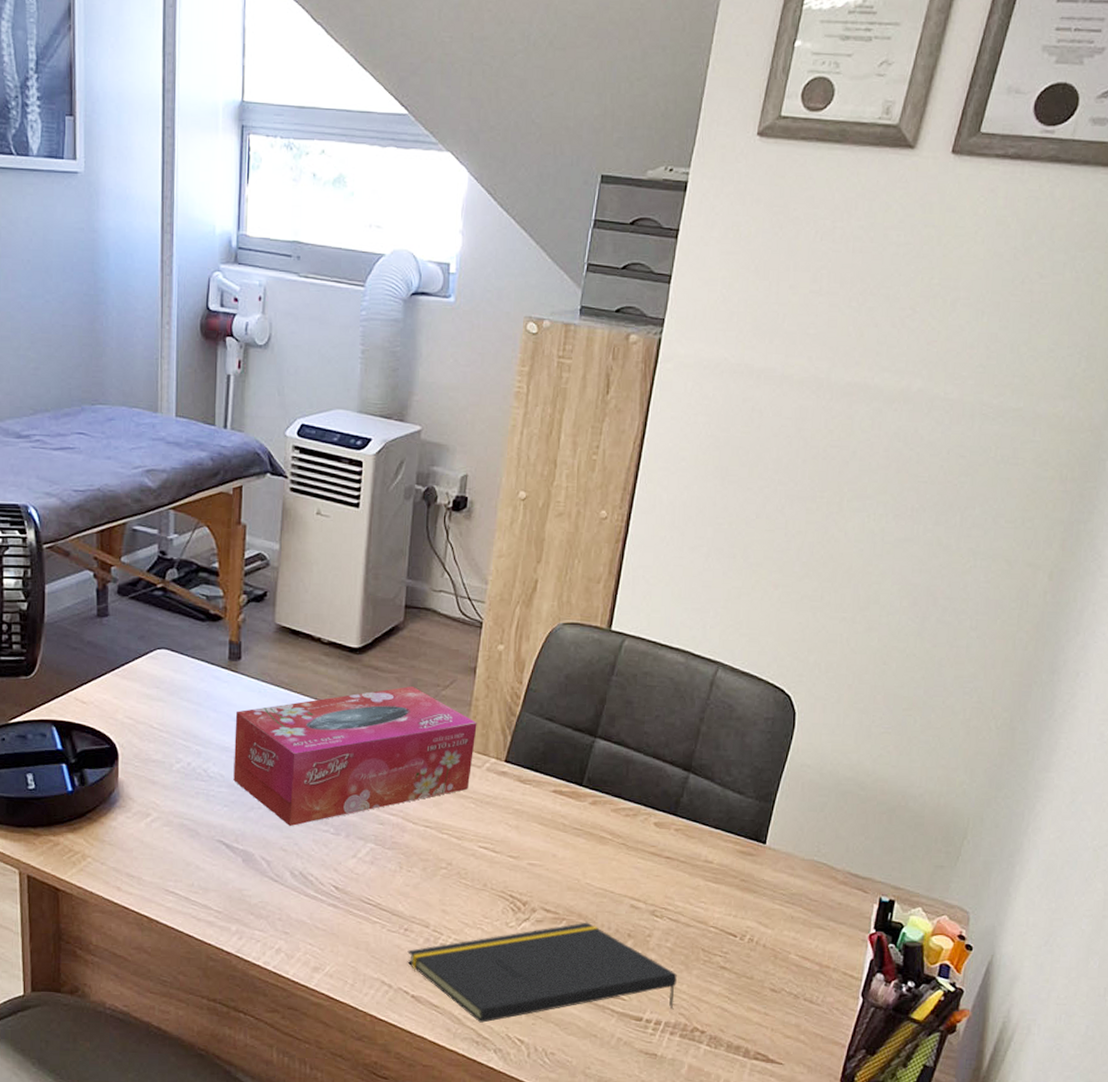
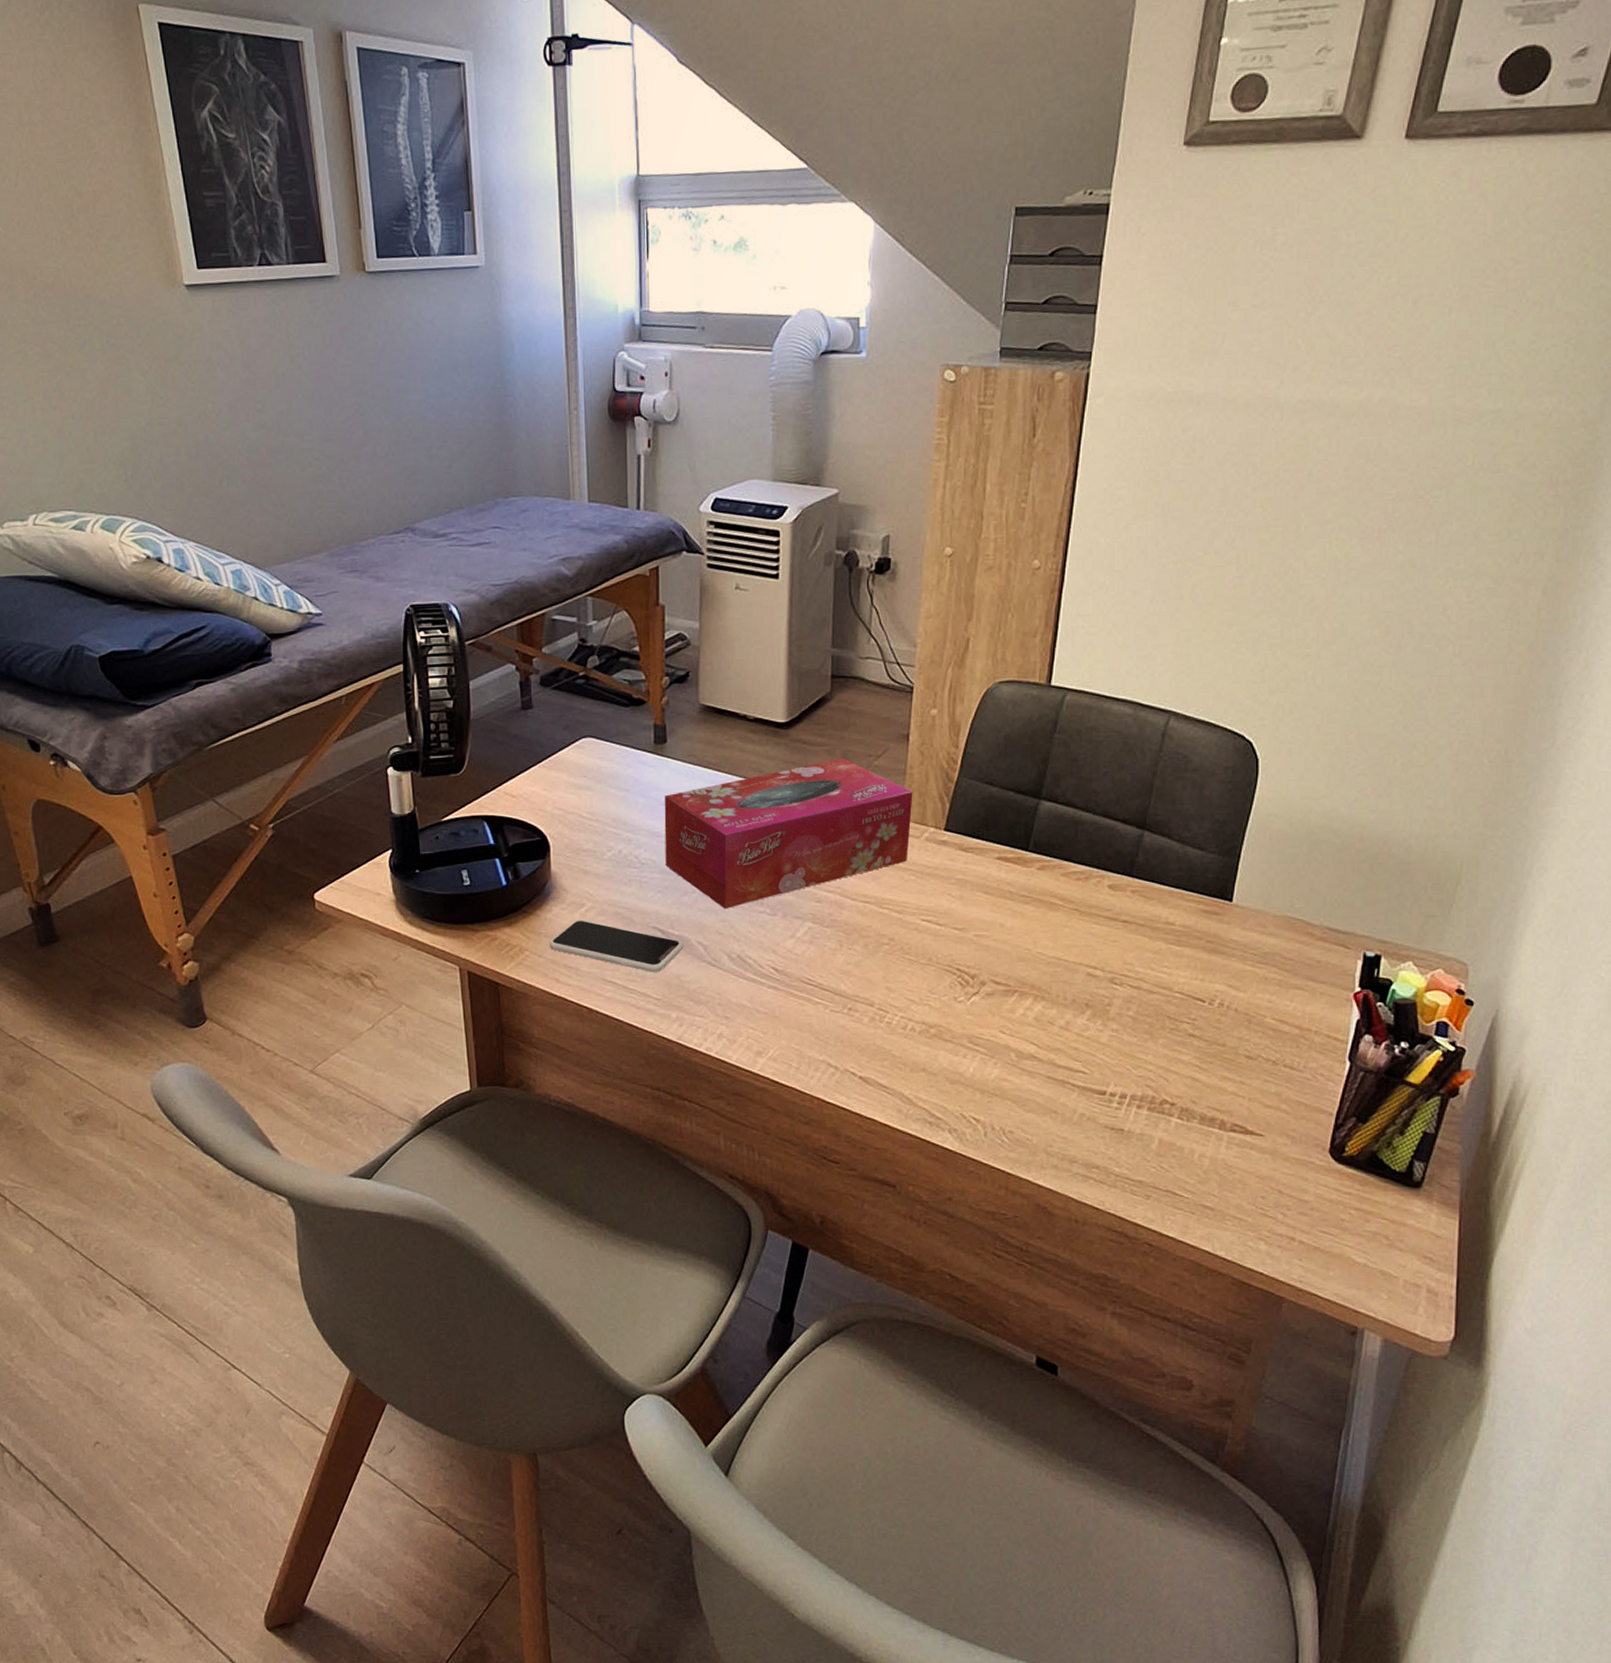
smartphone: none [112,829,246,885] -> present [549,920,683,972]
notepad: present [407,922,677,1023] -> none [852,993,1141,1102]

